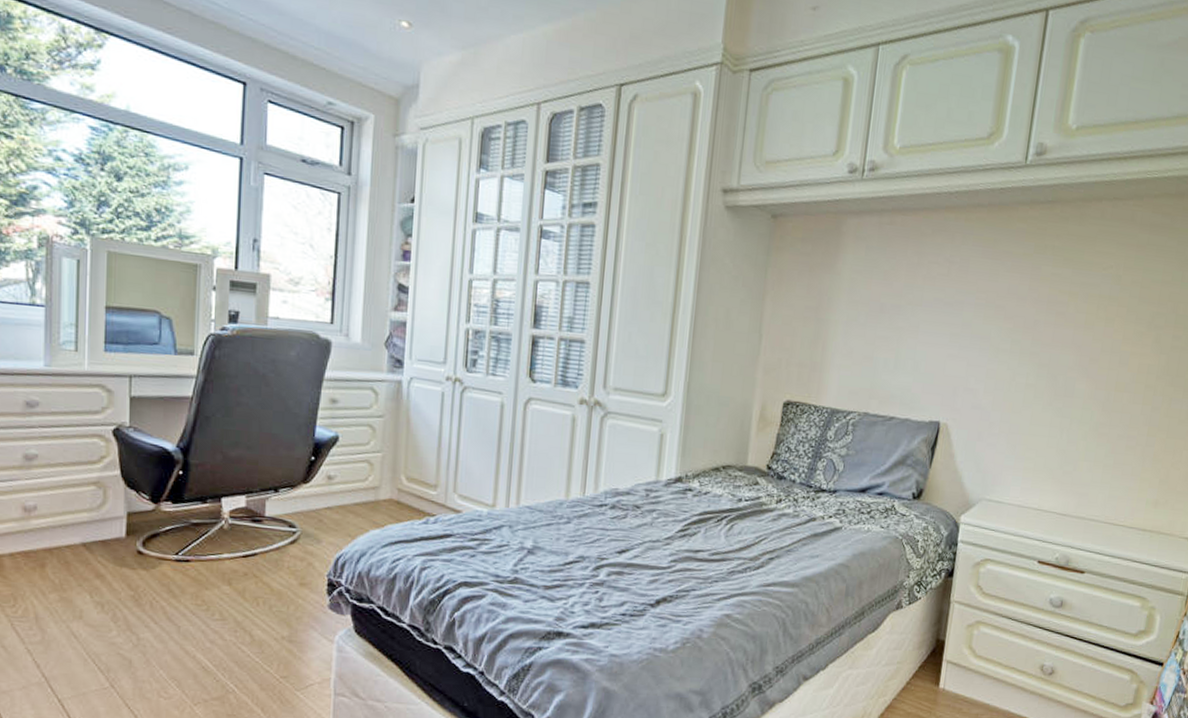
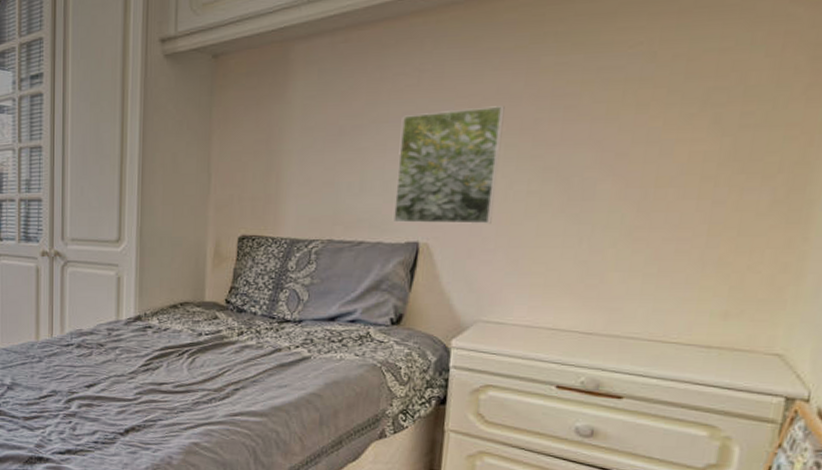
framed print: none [919,301,1013,410] -> present [392,106,505,224]

